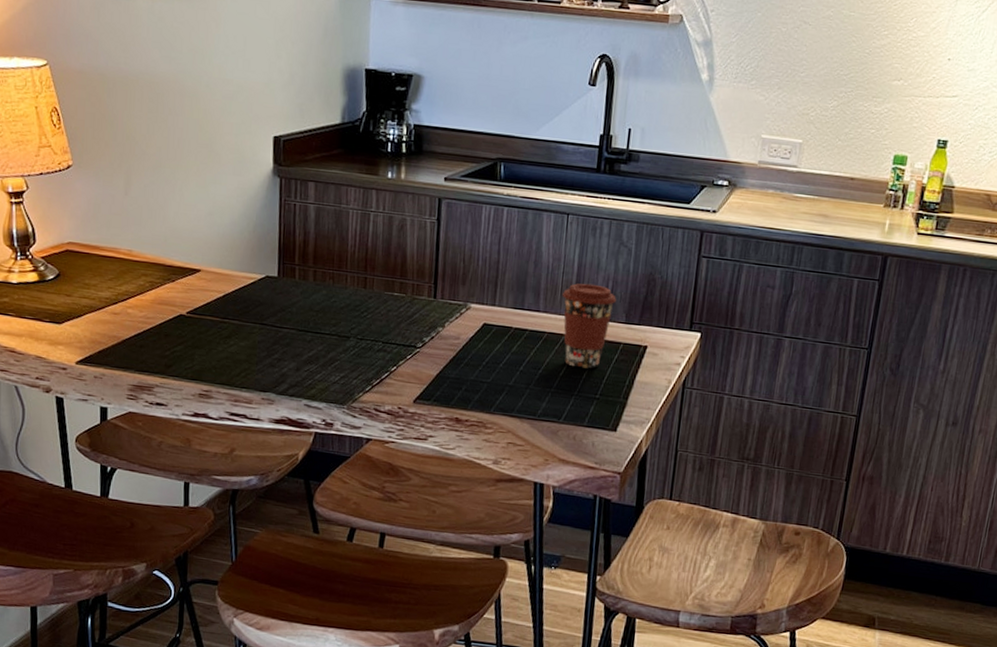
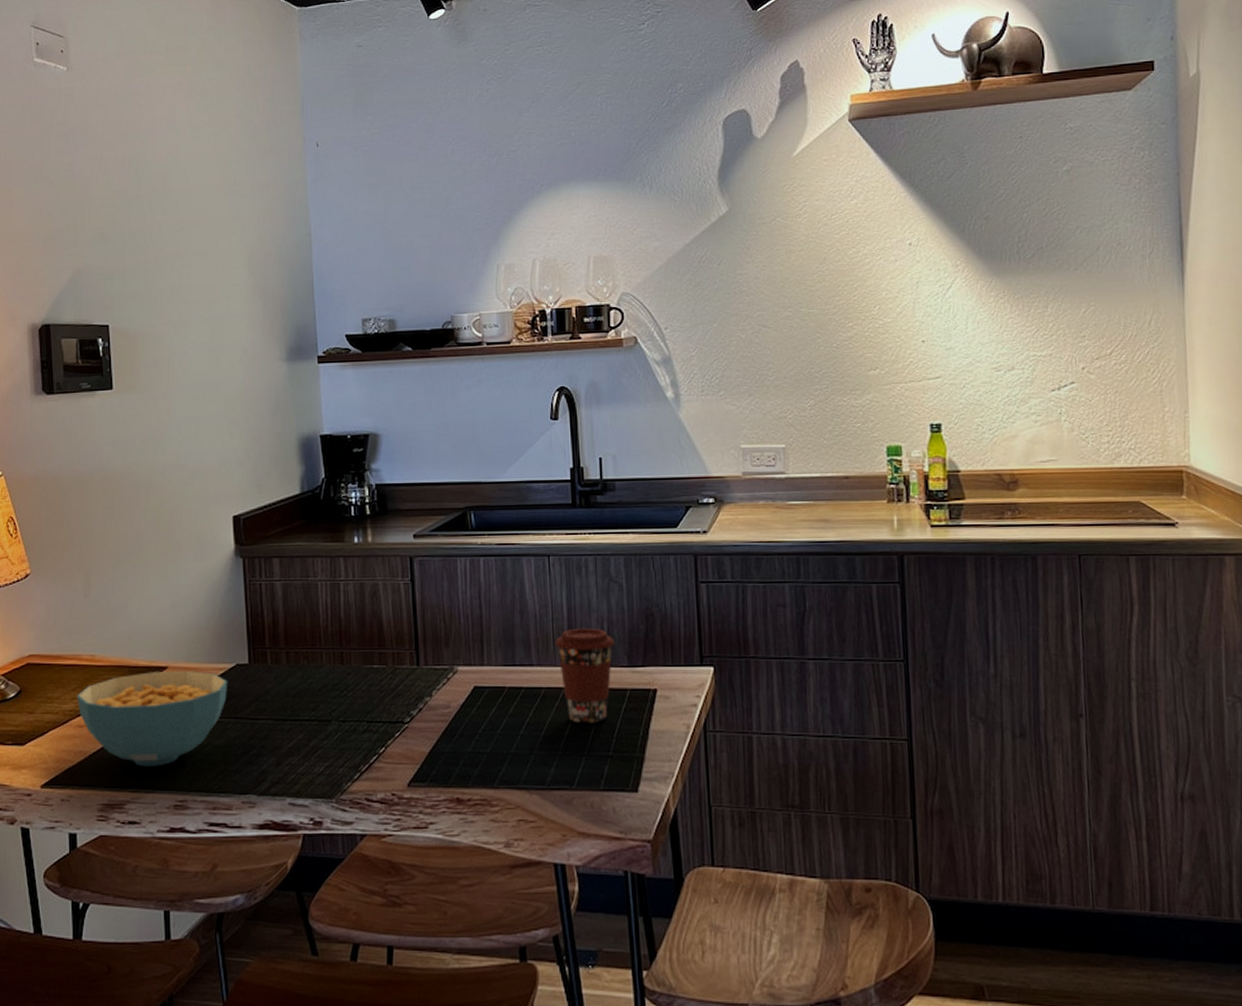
cereal bowl: none [113,272,257,358] -> present [77,670,228,767]

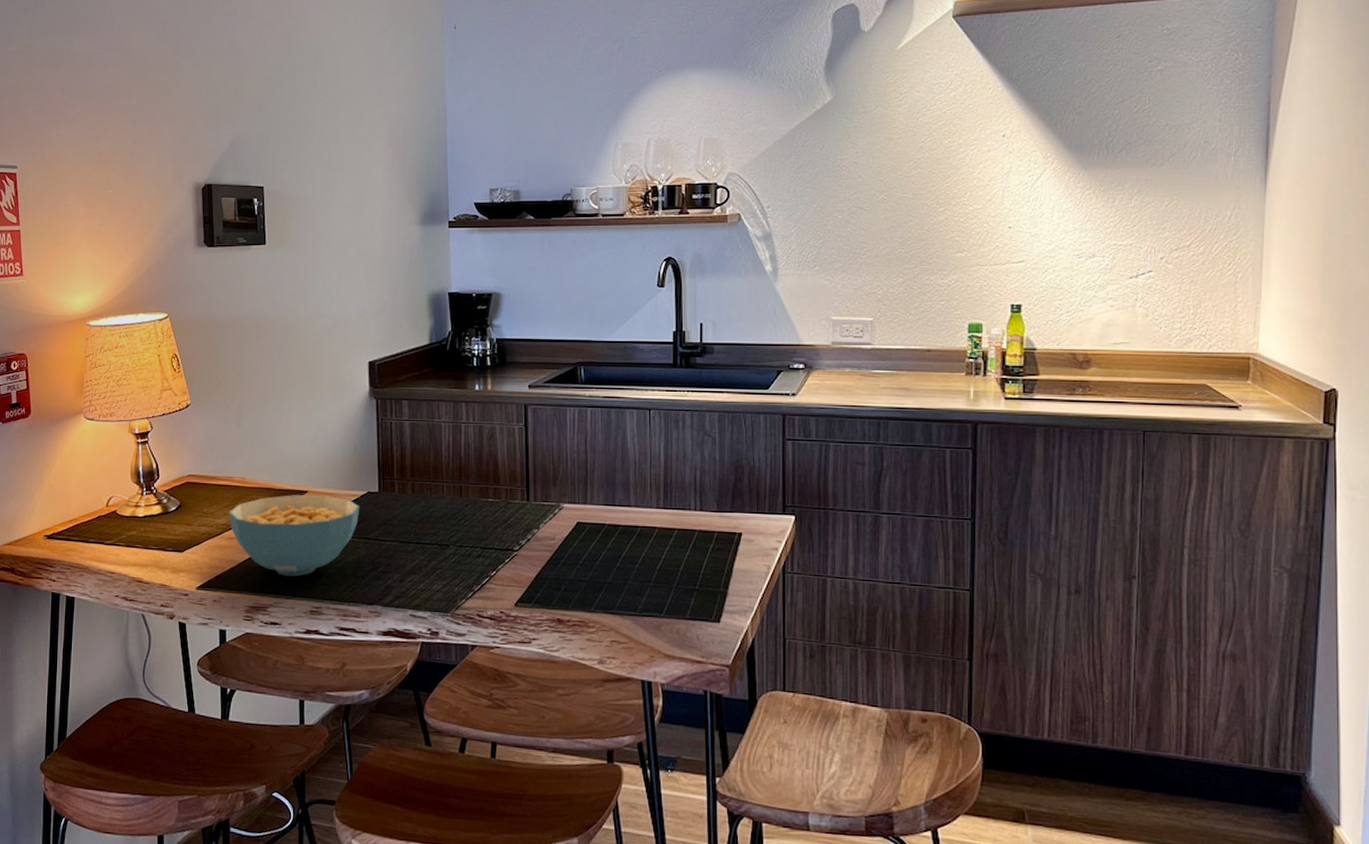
coffee cup: present [554,627,616,723] -> none [651,475,707,560]

